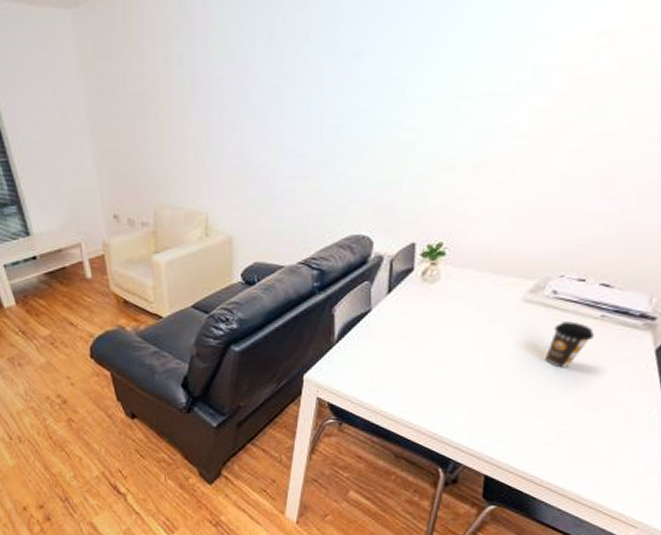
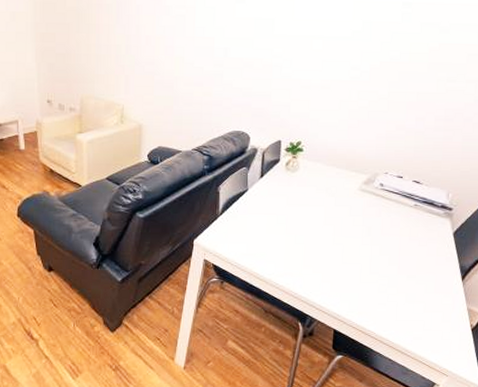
coffee cup: present [544,321,594,368] -> none [376,208,410,244]

